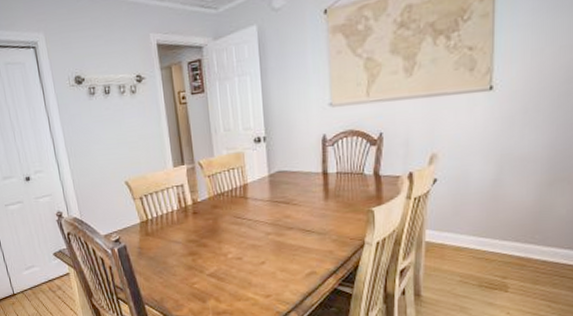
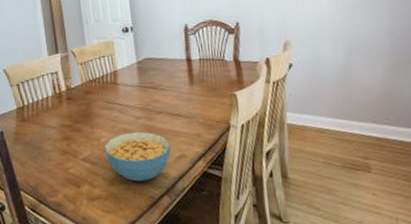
cereal bowl: none [231,247,302,297] -> present [103,131,171,181]

